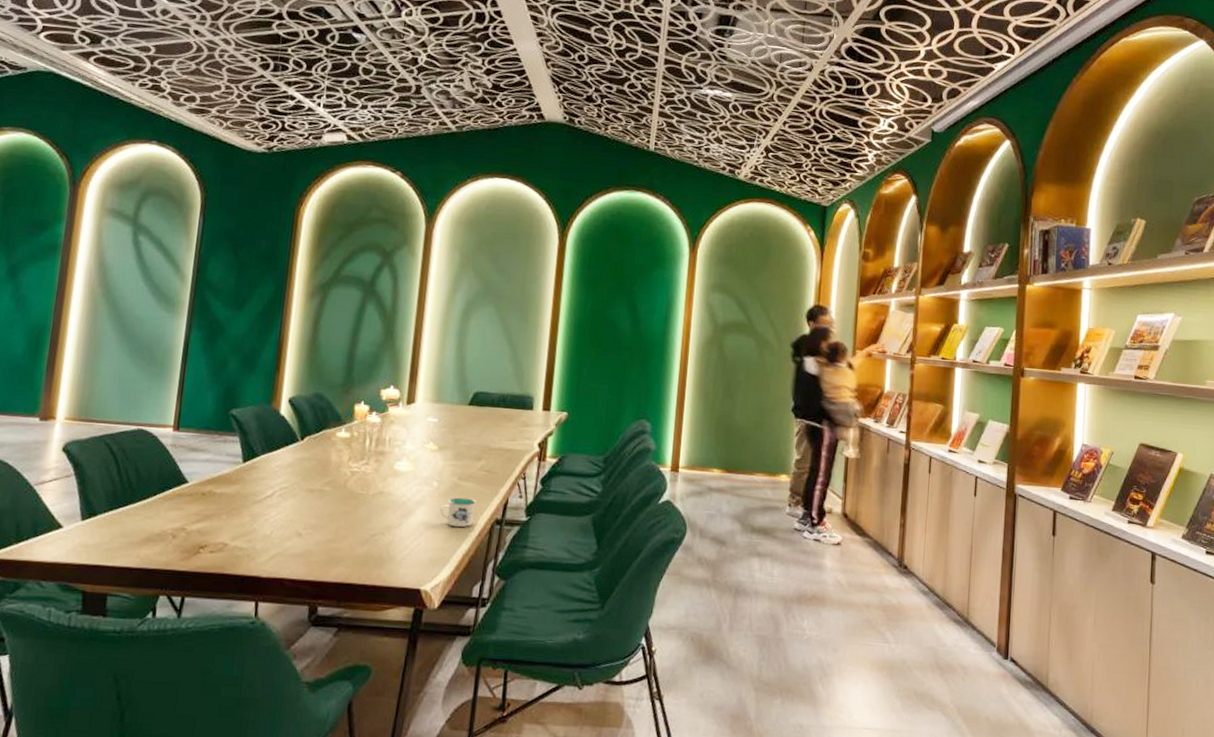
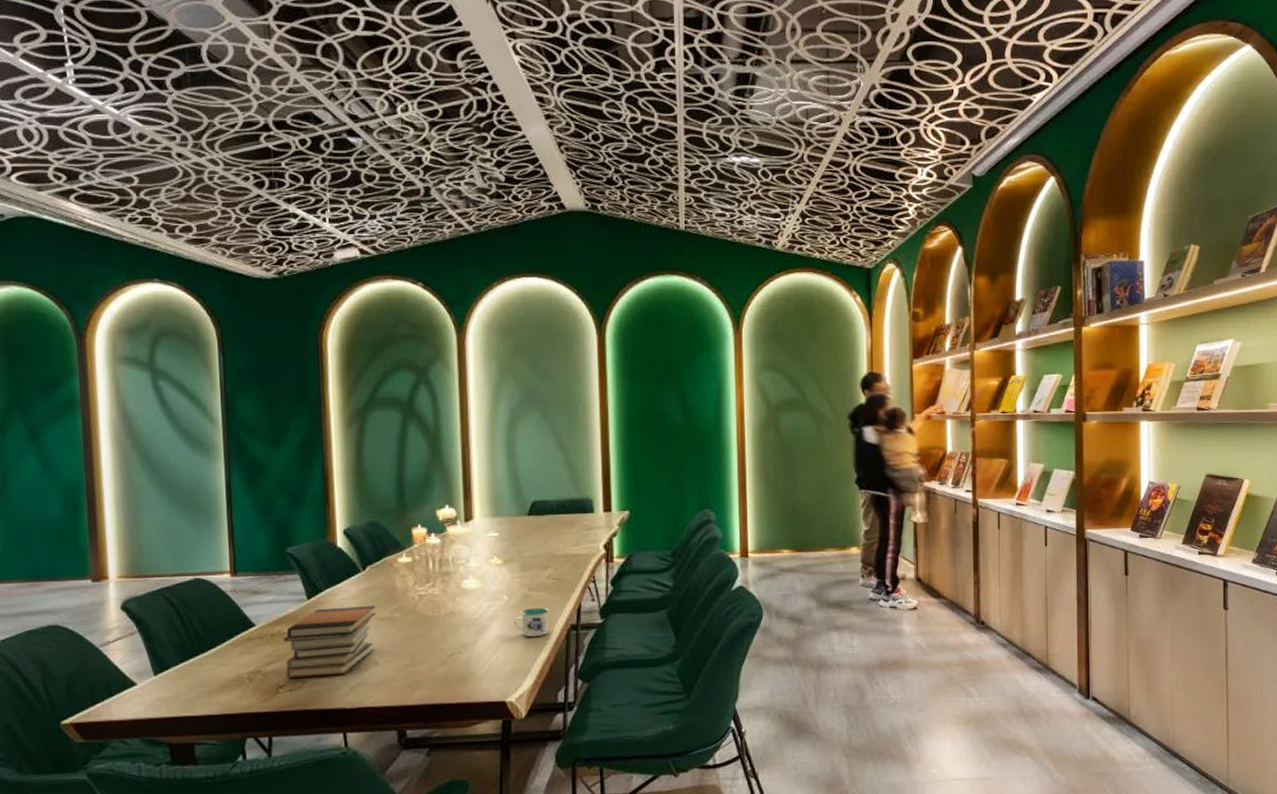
book stack: none [209,473,308,543] -> present [283,606,376,678]

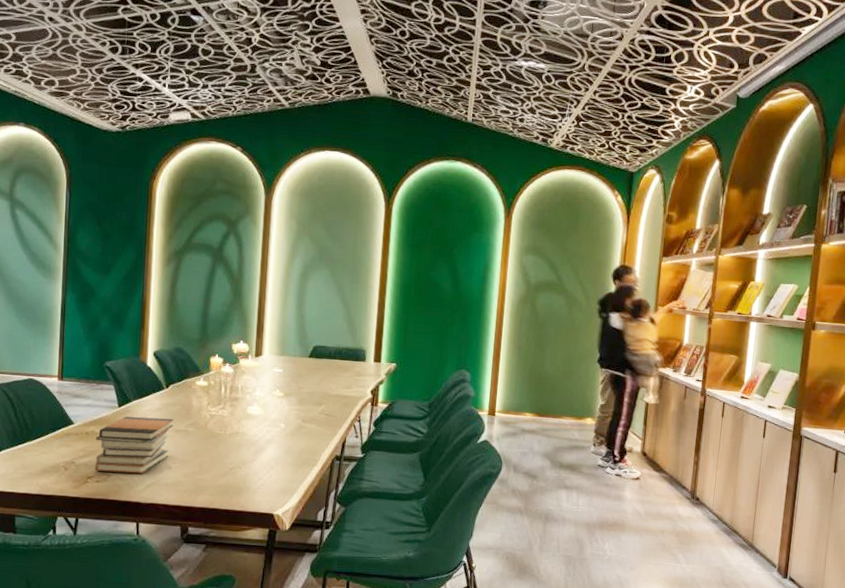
mug: present [513,607,549,638] -> none [287,437,318,463]

